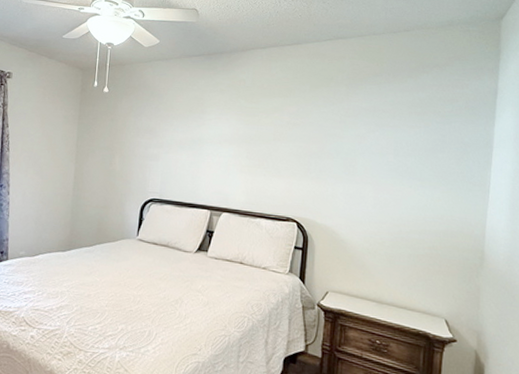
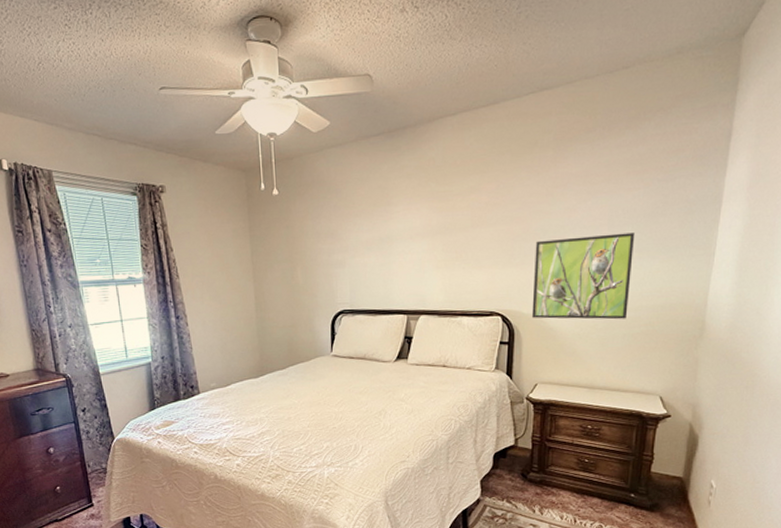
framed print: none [325,160,417,240] -> present [532,232,635,320]

